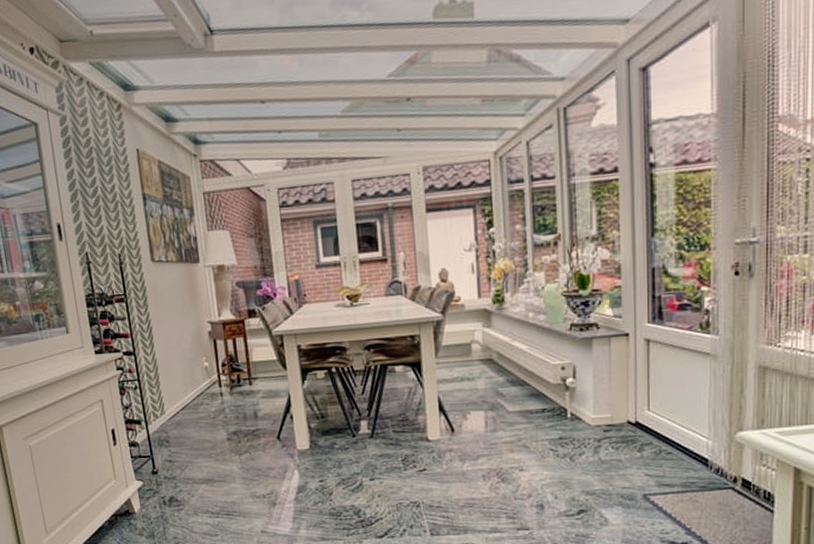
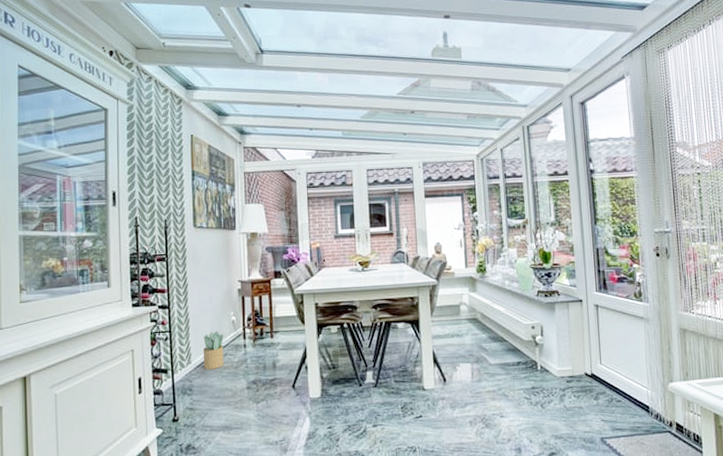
potted plant: none [175,378,200,420] -> present [203,331,224,370]

